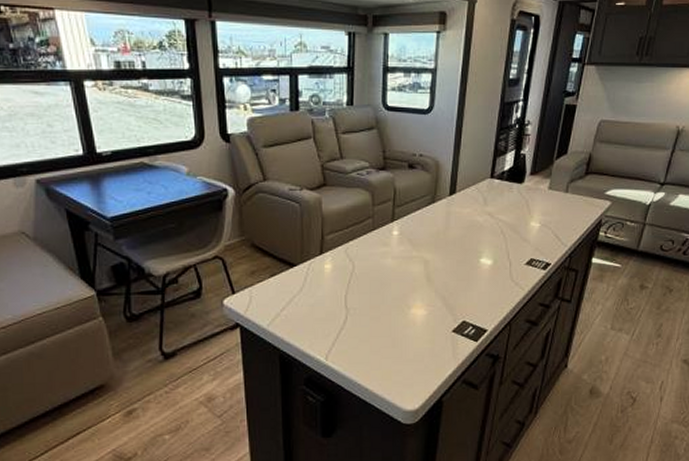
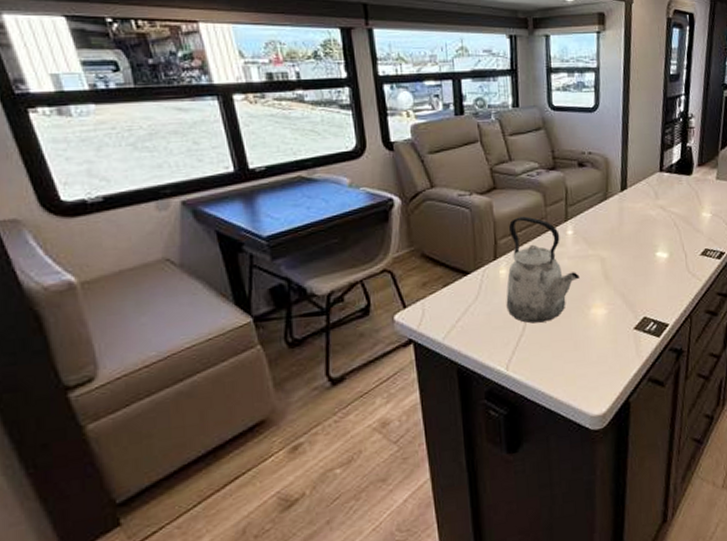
kettle: none [329,214,402,318] -> present [506,216,580,324]

